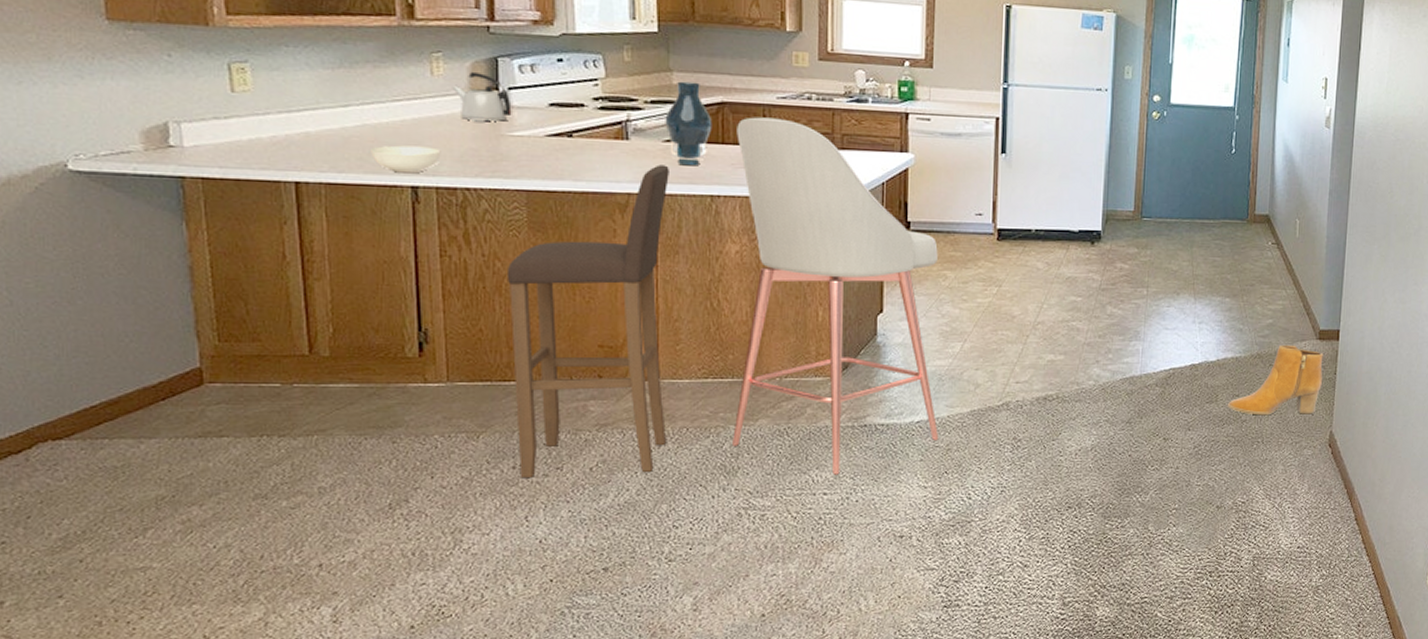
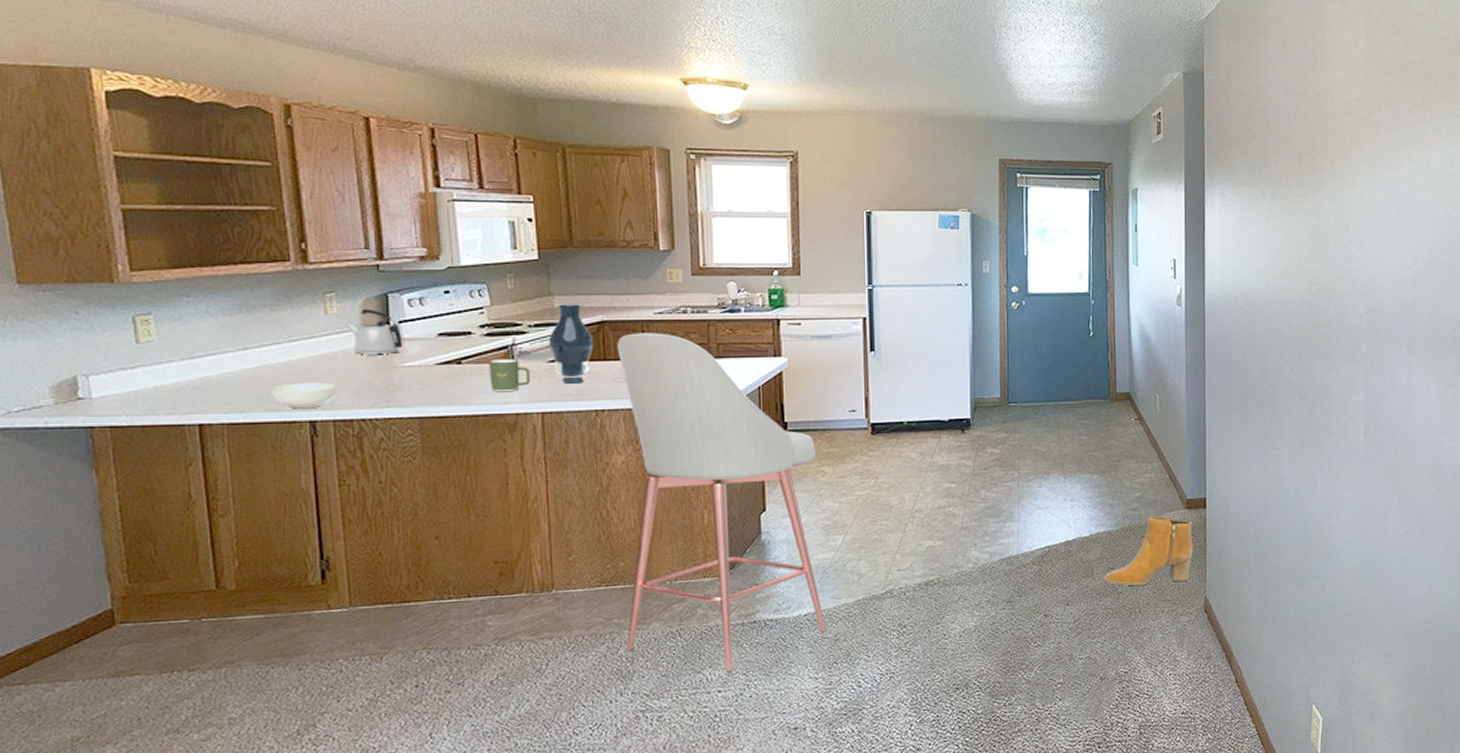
bar stool: present [508,164,669,479] -> none [404,384,563,697]
mug: none [601,134,645,171] -> present [489,358,531,393]

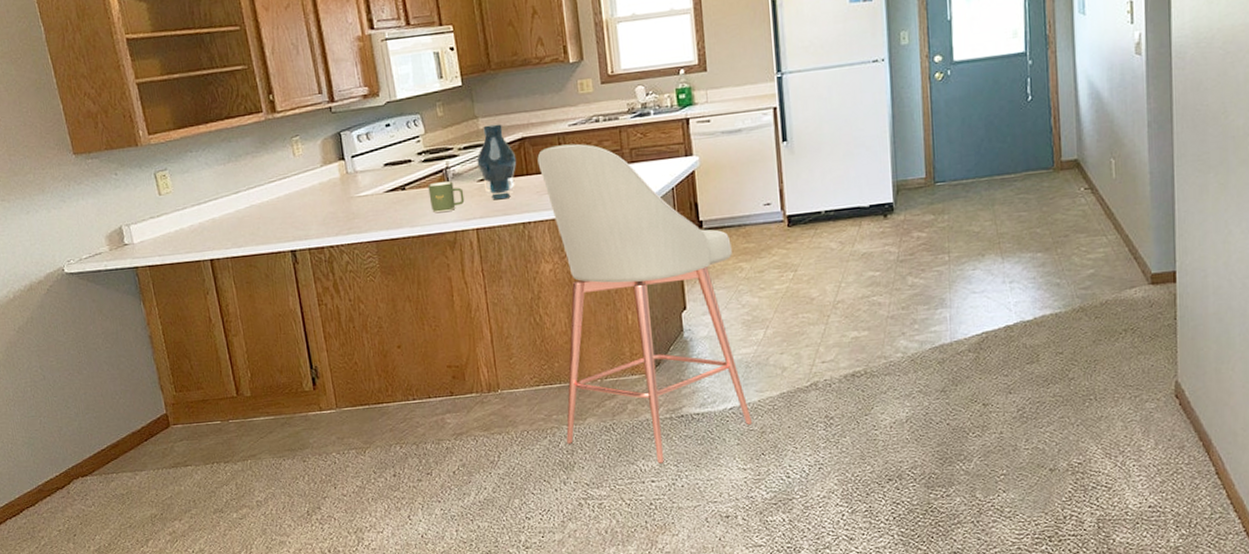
bowl: present [270,382,337,409] -> none [258,216,309,241]
kettle: present [345,308,403,355] -> none [310,147,357,189]
boot: present [1103,515,1193,587] -> none [1050,293,1160,372]

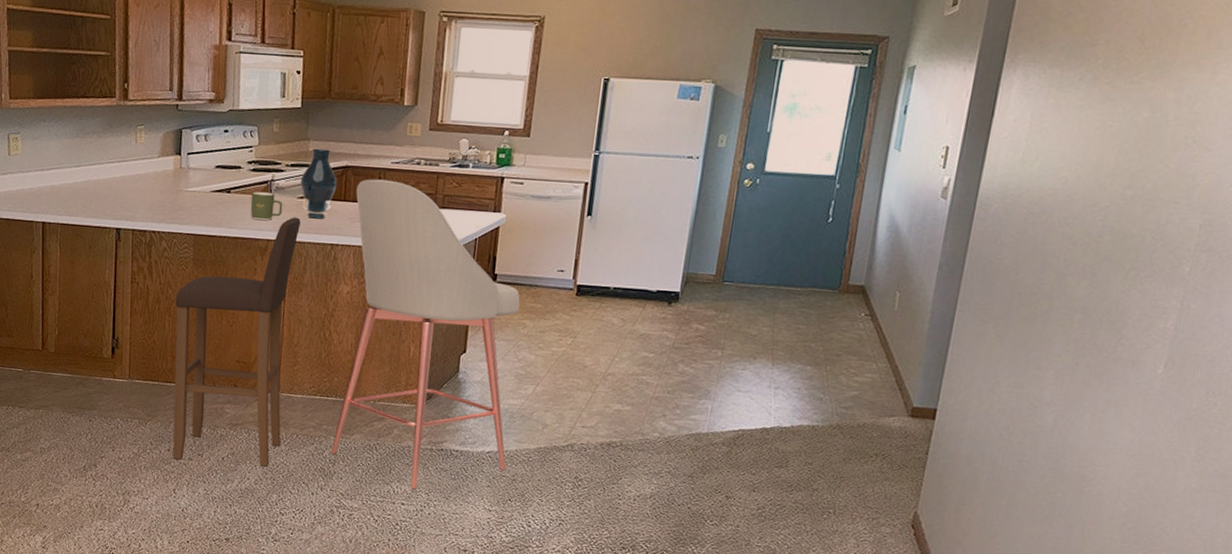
bar stool: none [369,202,511,485] -> present [172,217,301,467]

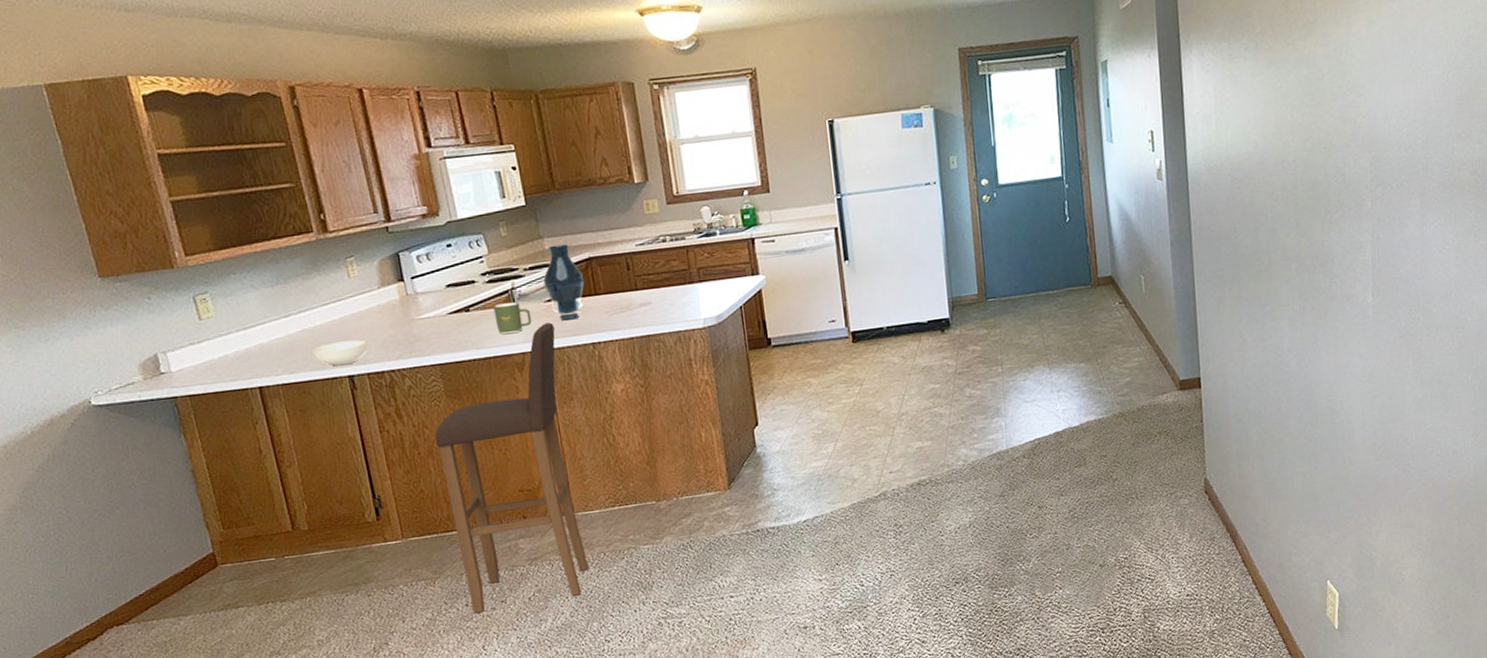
bowl: none [91,196,138,219] -> present [312,339,368,367]
bar stool: present [331,179,520,489] -> none [605,263,826,579]

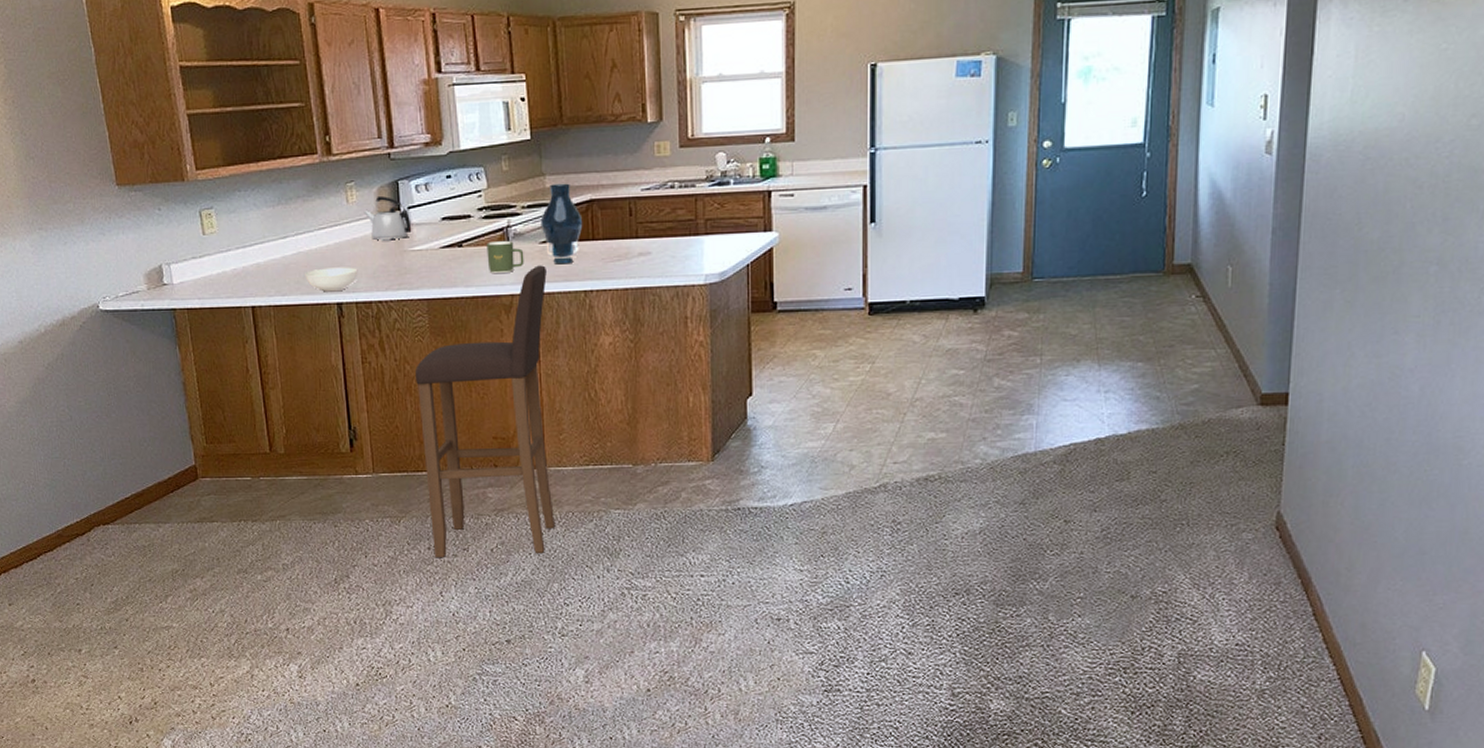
kettle: none [366,268,418,312] -> present [363,195,412,241]

